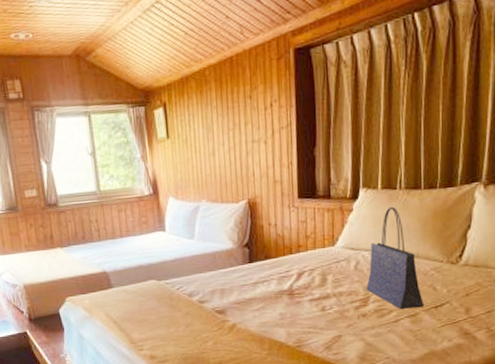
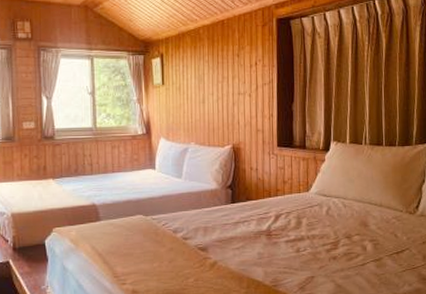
tote bag: present [366,206,424,309] -> none [336,159,387,253]

